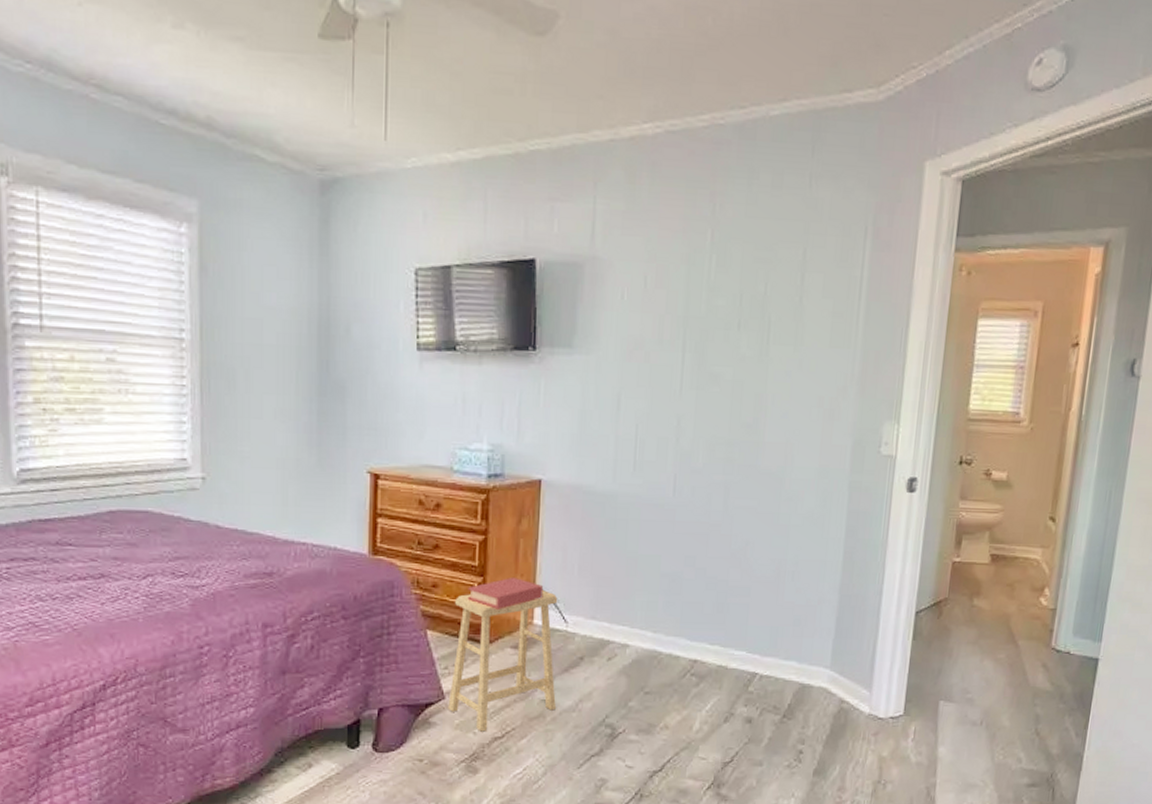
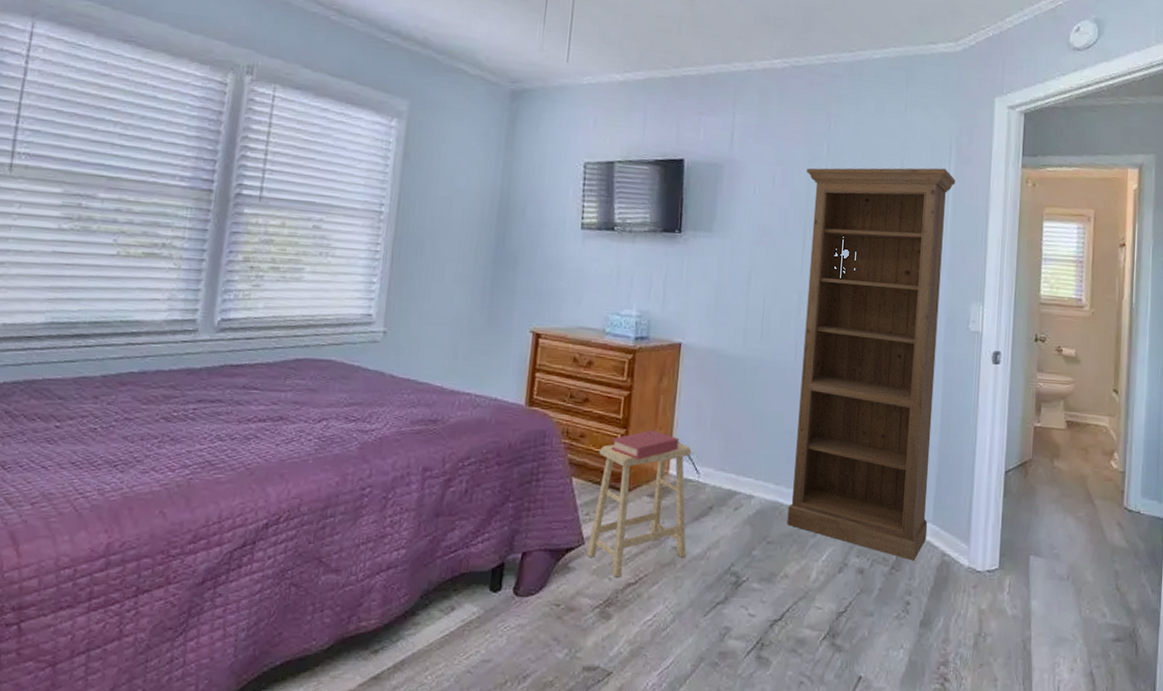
bookshelf: none [666,256,871,709] -> present [787,168,956,561]

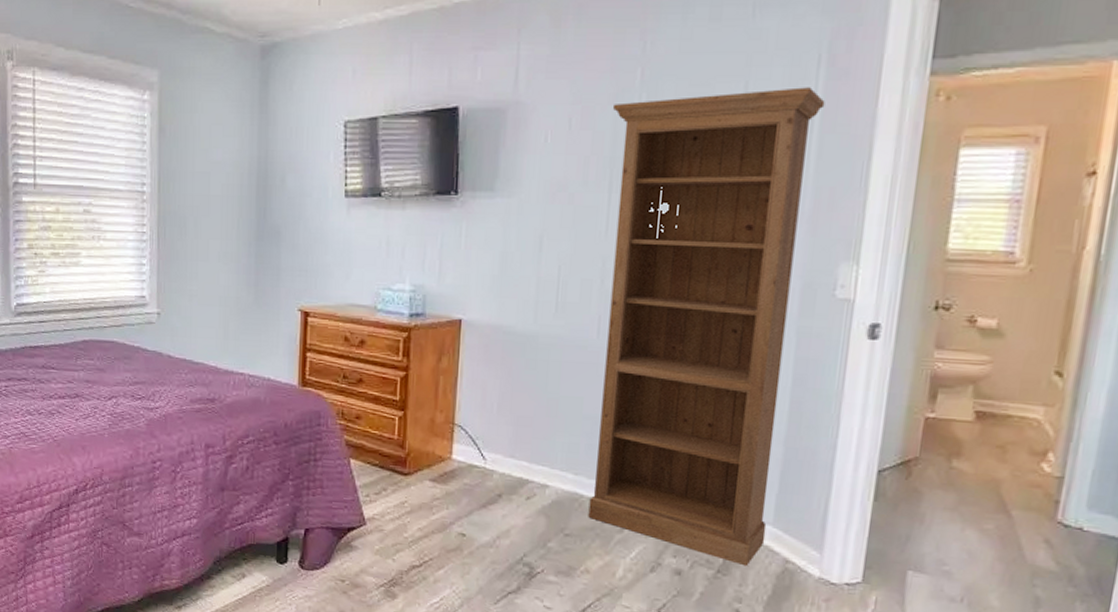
footstool: present [586,443,692,578] -> none [368,427,477,559]
book: present [611,429,680,460] -> none [389,412,463,443]

